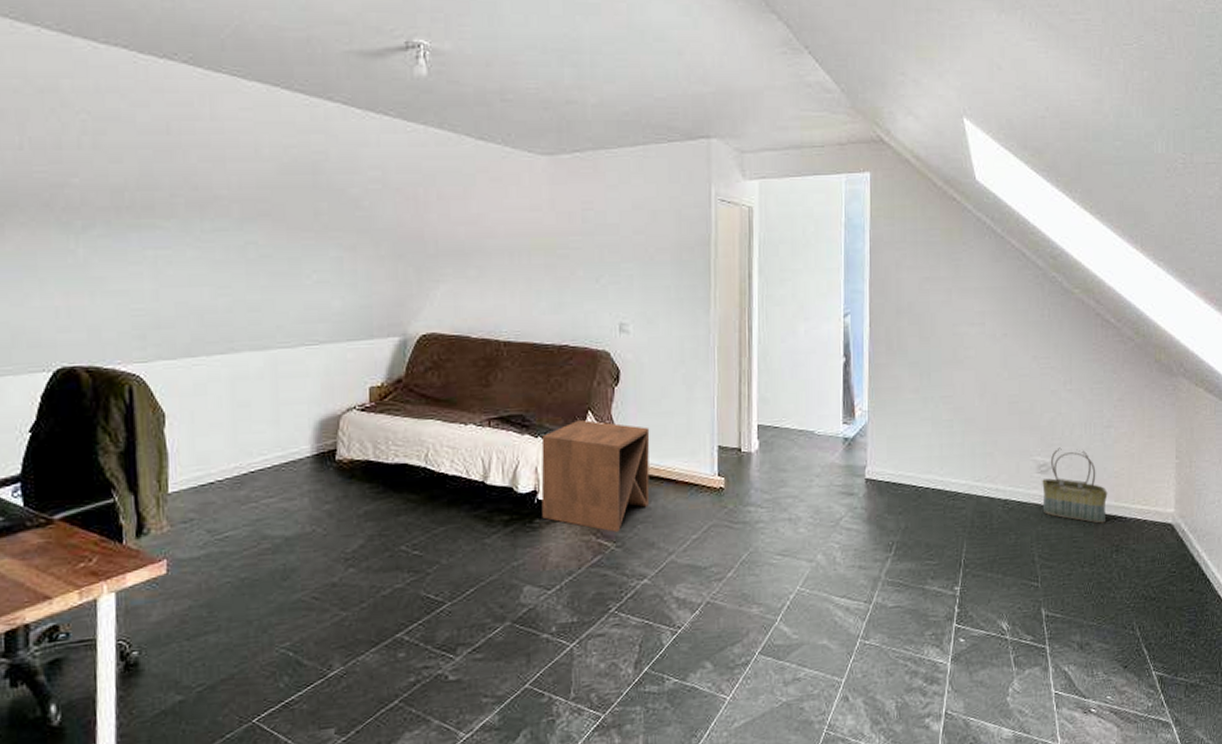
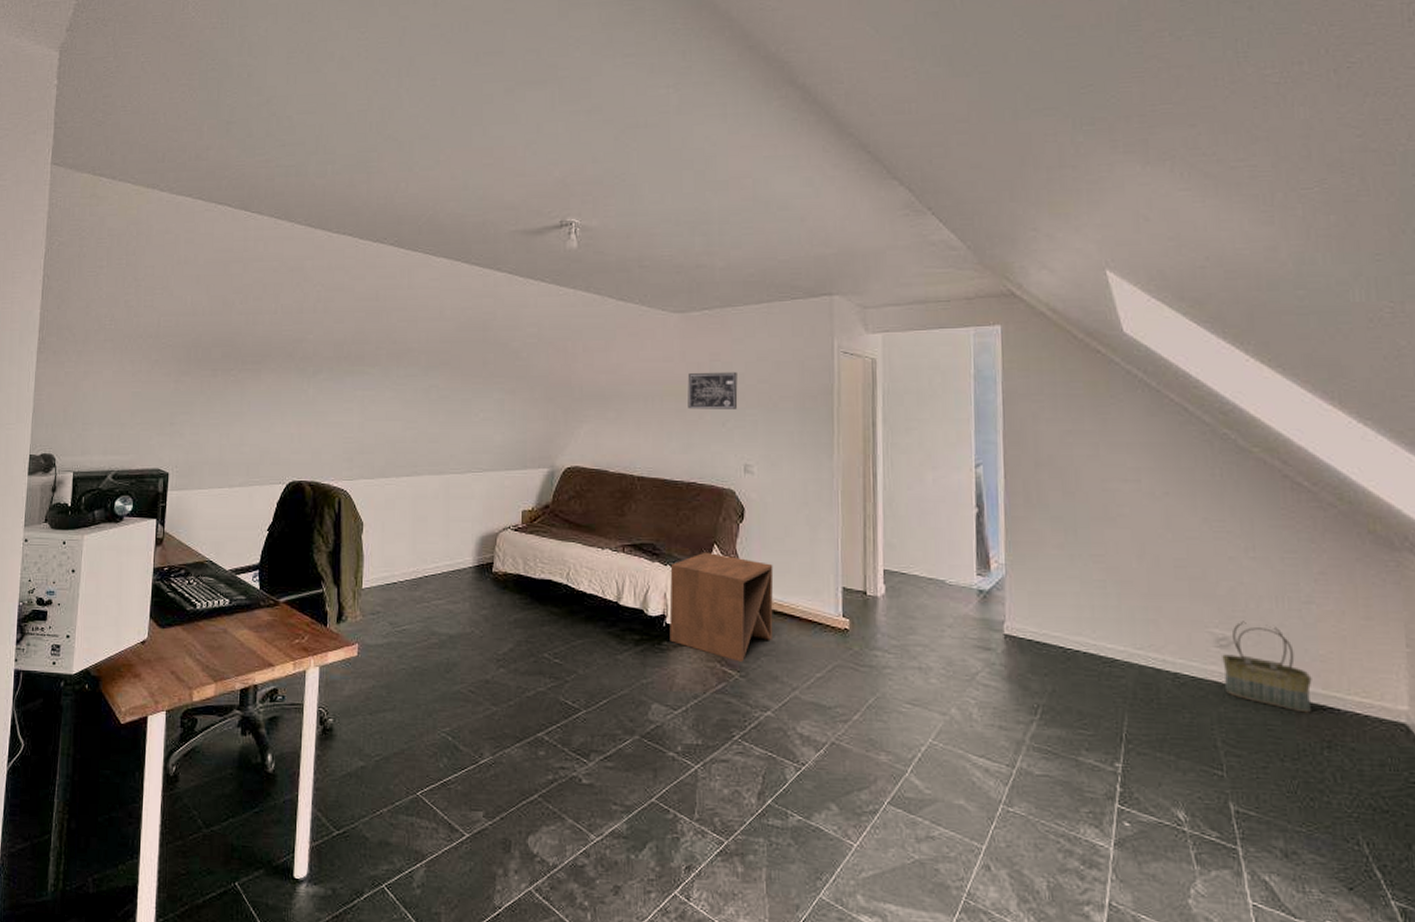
wall art: none [557,222,612,265] -> present [687,371,738,409]

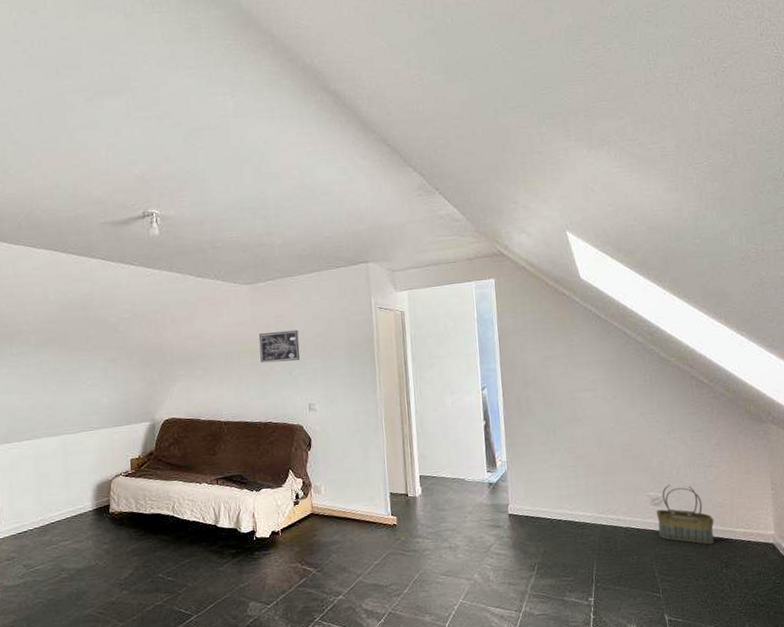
side table: present [669,551,774,662] -> none [256,476,340,560]

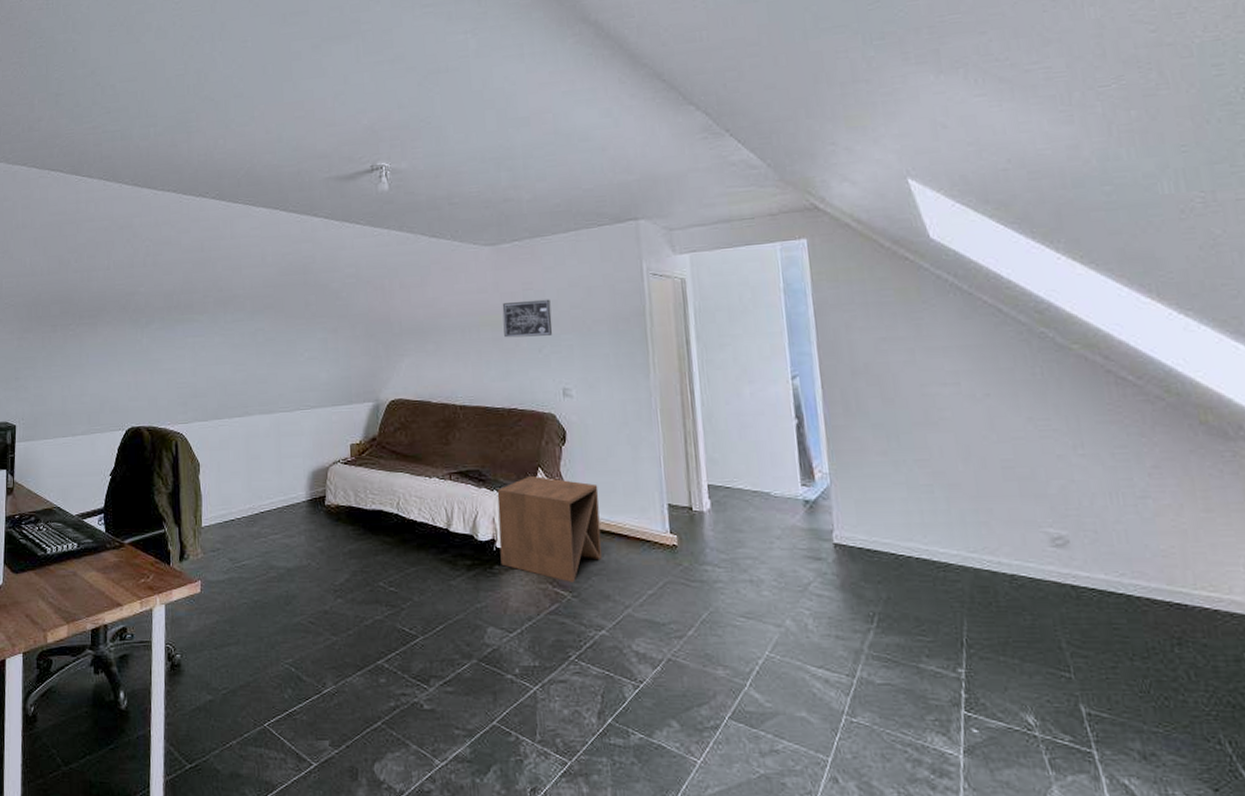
side table: none [256,476,340,560] -> present [497,475,602,582]
basket: present [656,484,714,545] -> none [1059,519,1157,610]

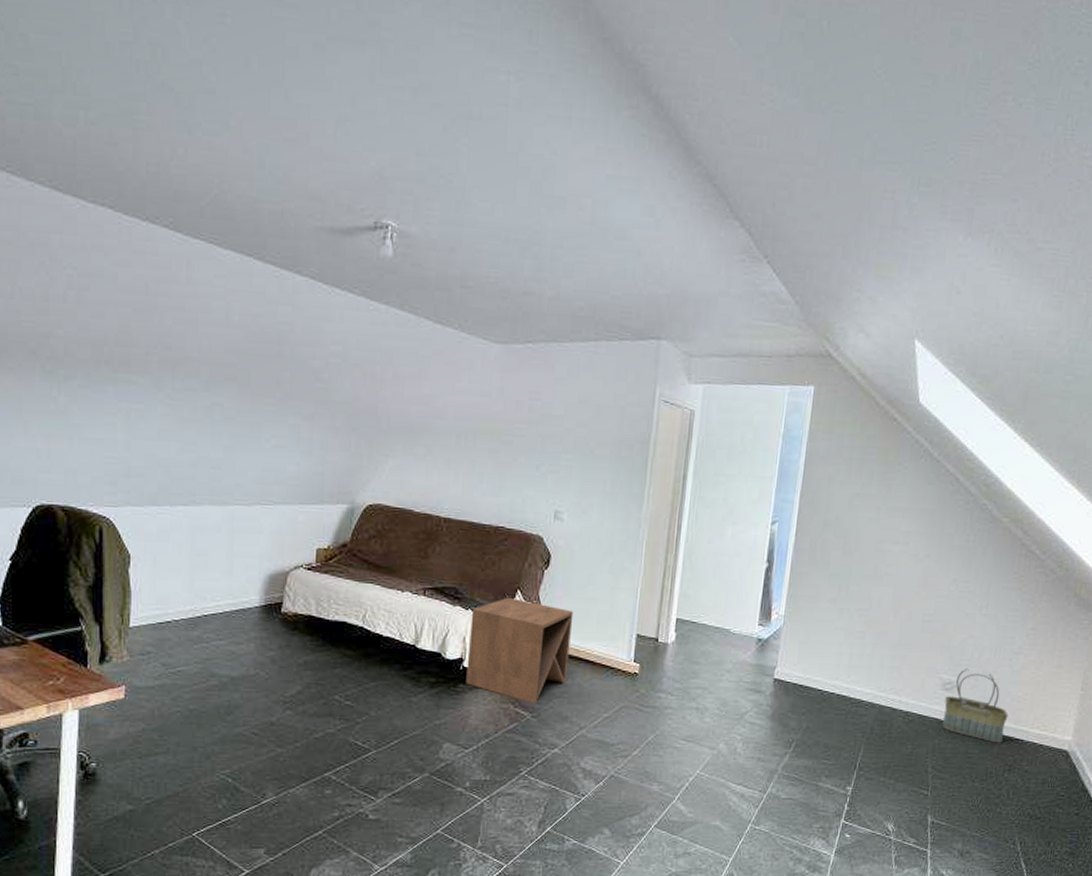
wall art: present [502,299,553,338] -> none [502,411,557,453]
basket: none [1059,519,1157,610] -> present [942,668,1009,743]

